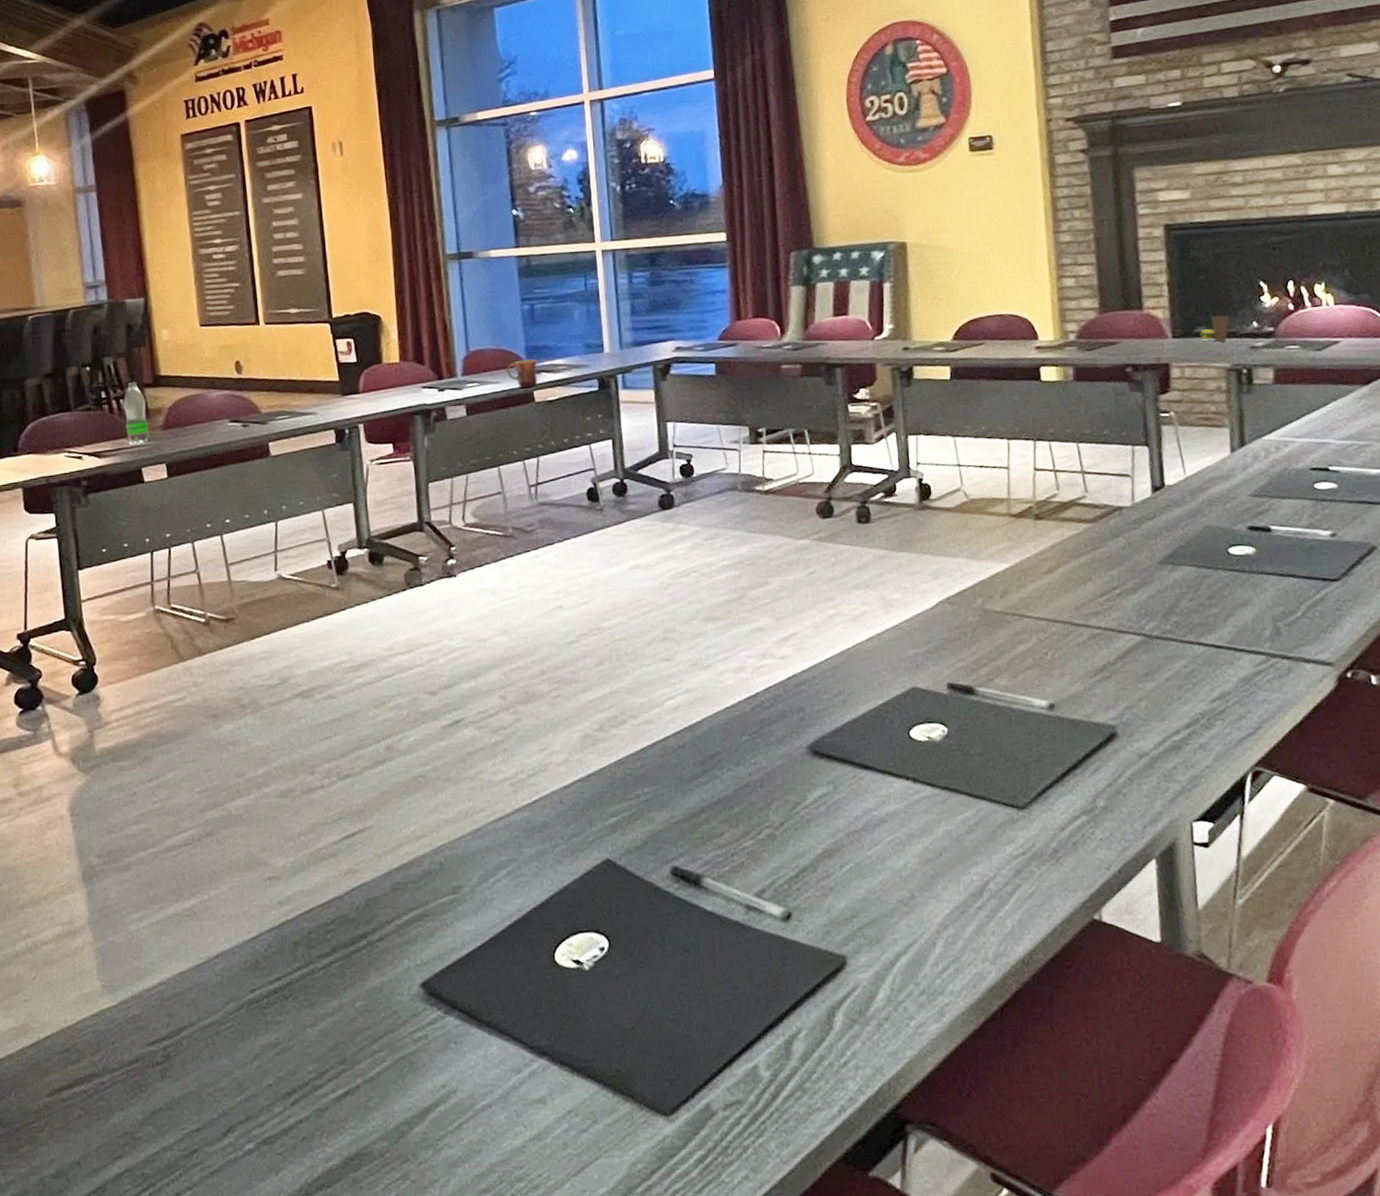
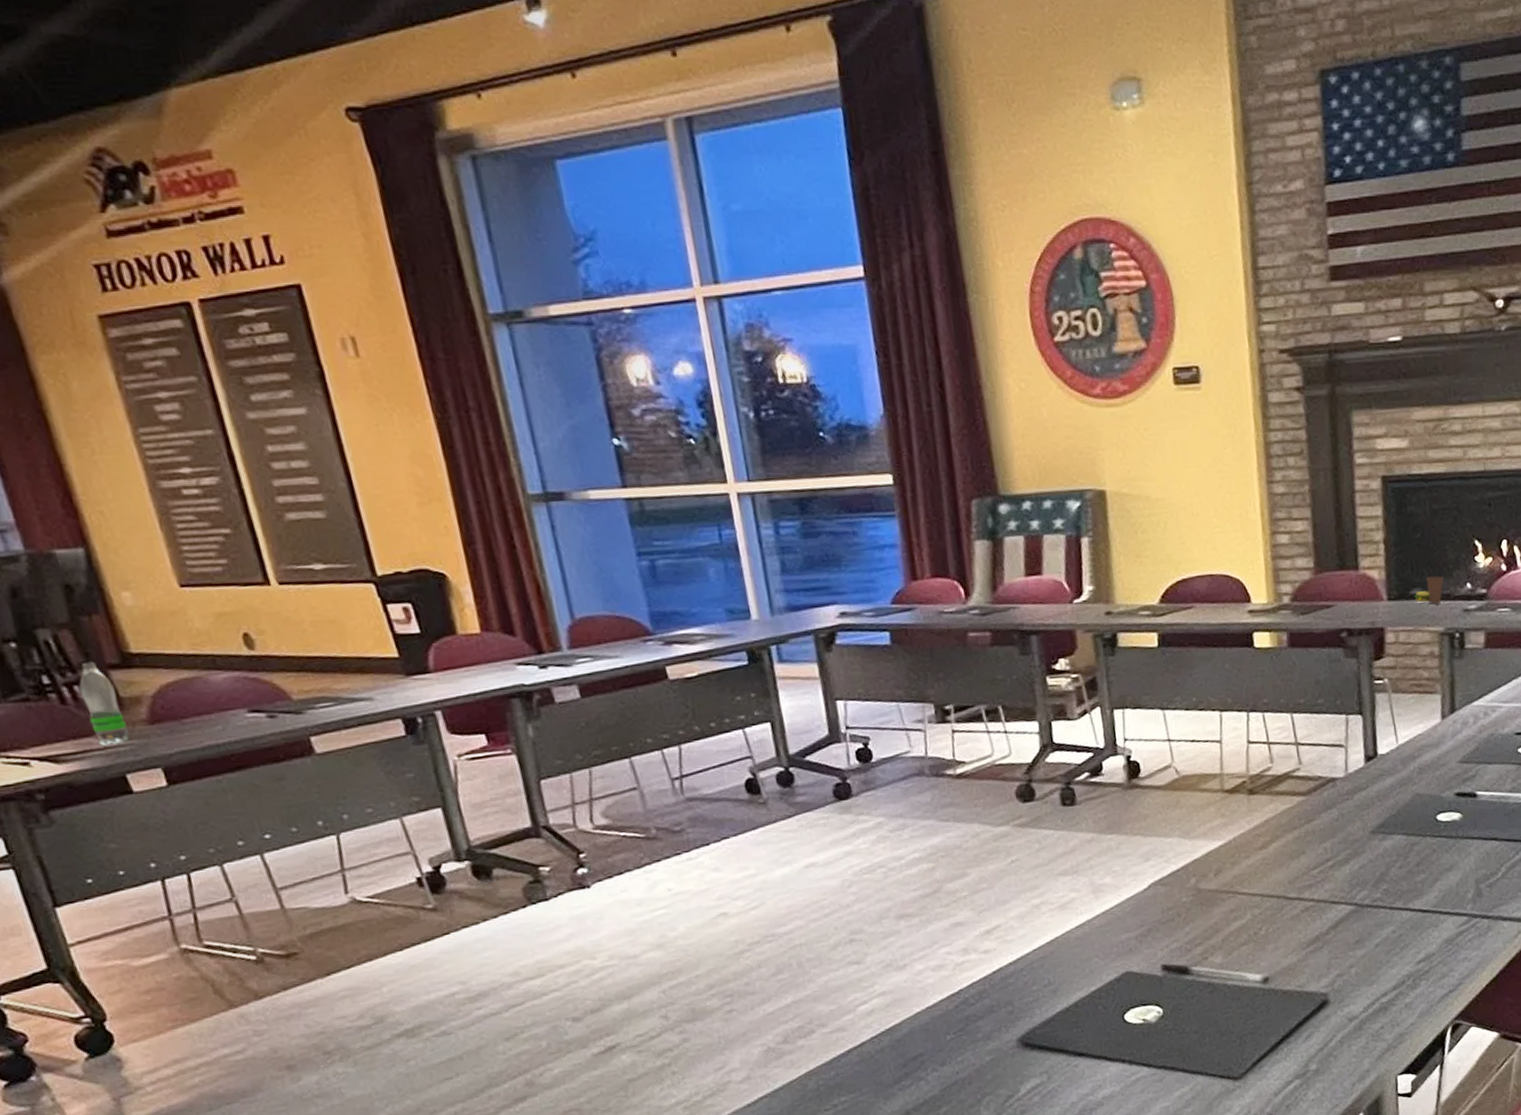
mug: present [506,359,538,389] -> none [627,627,670,664]

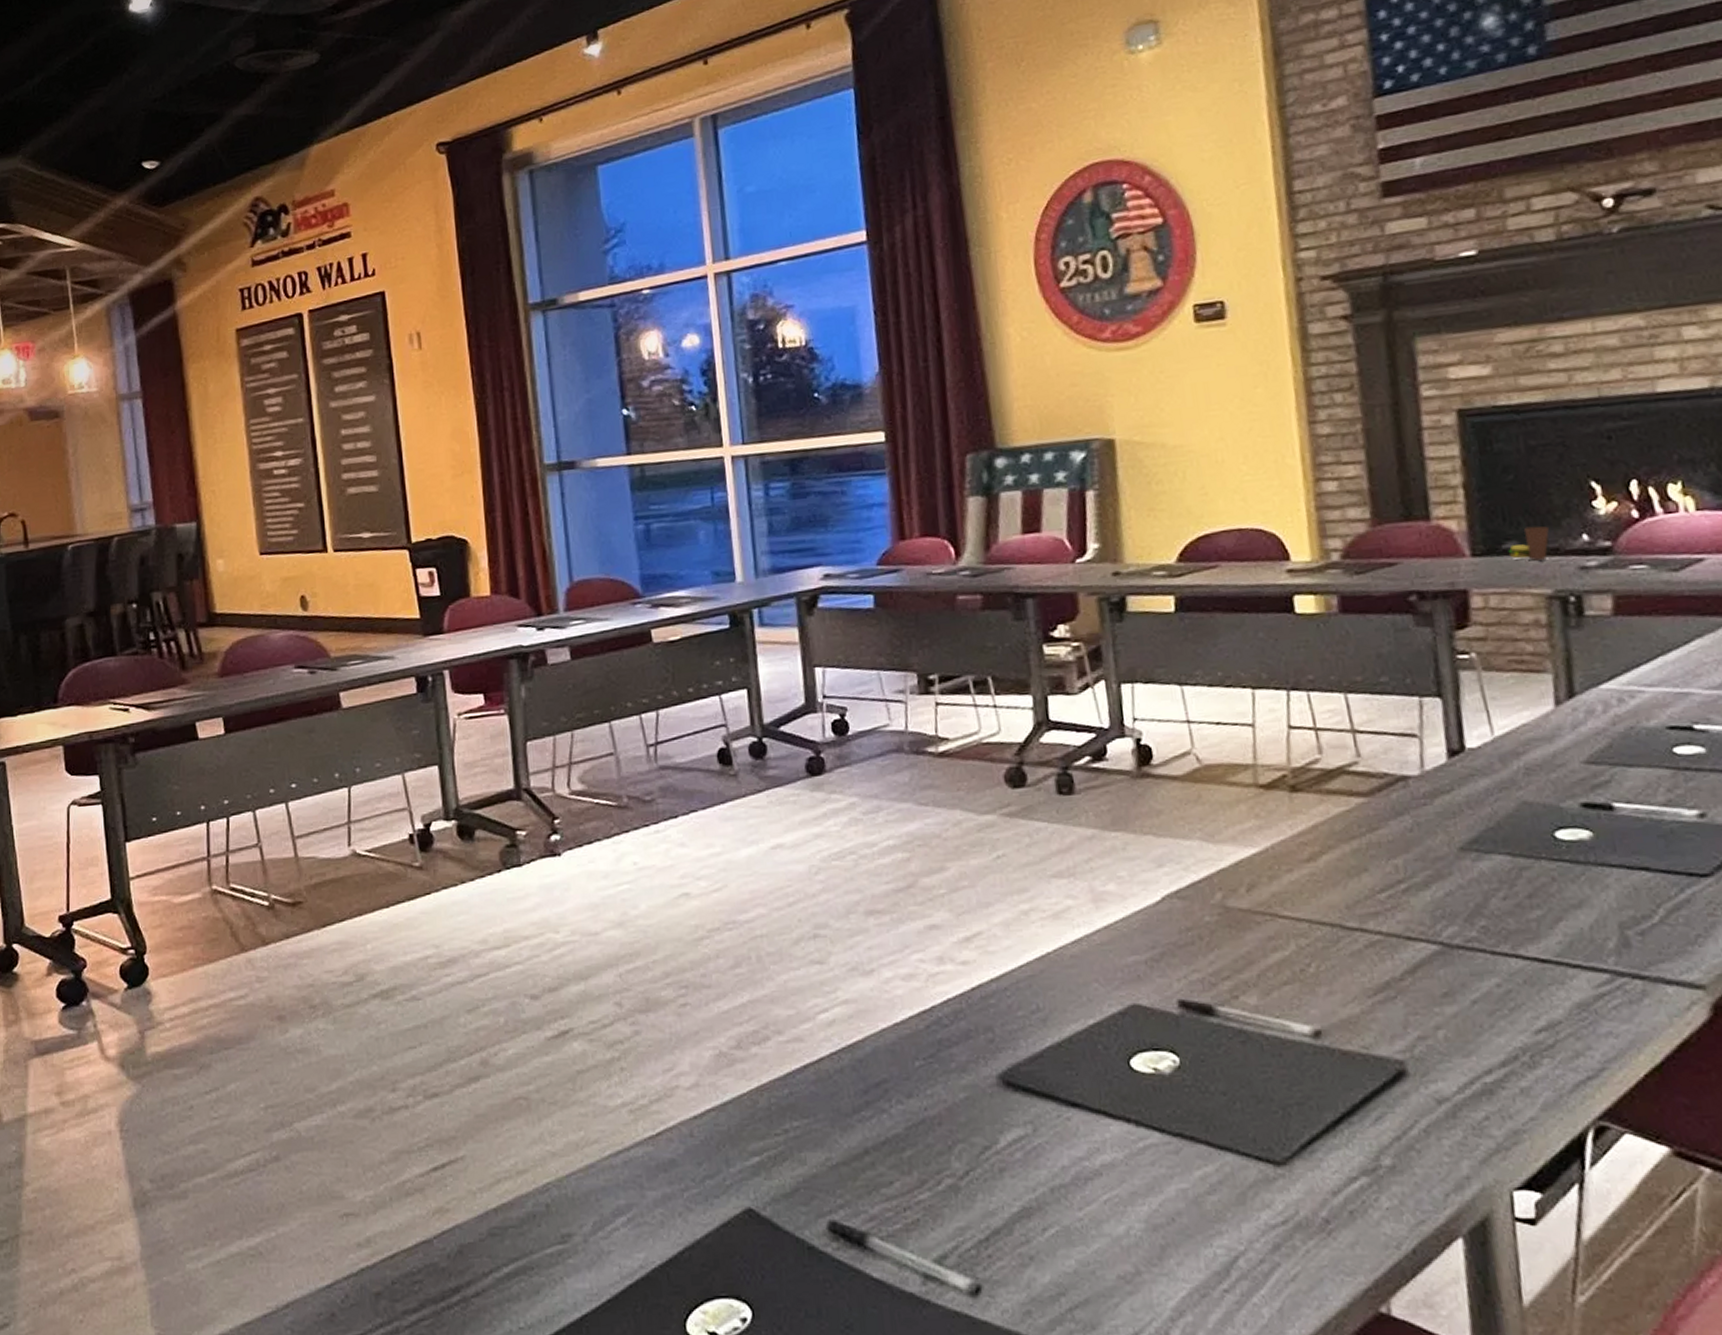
bottle: present [78,661,130,747] -> none [174,620,203,696]

